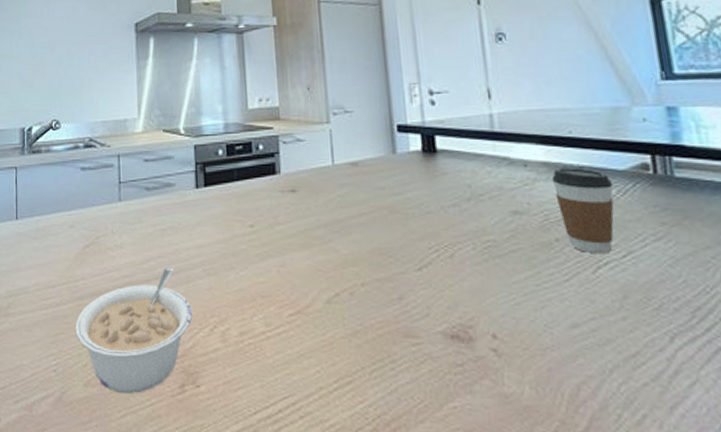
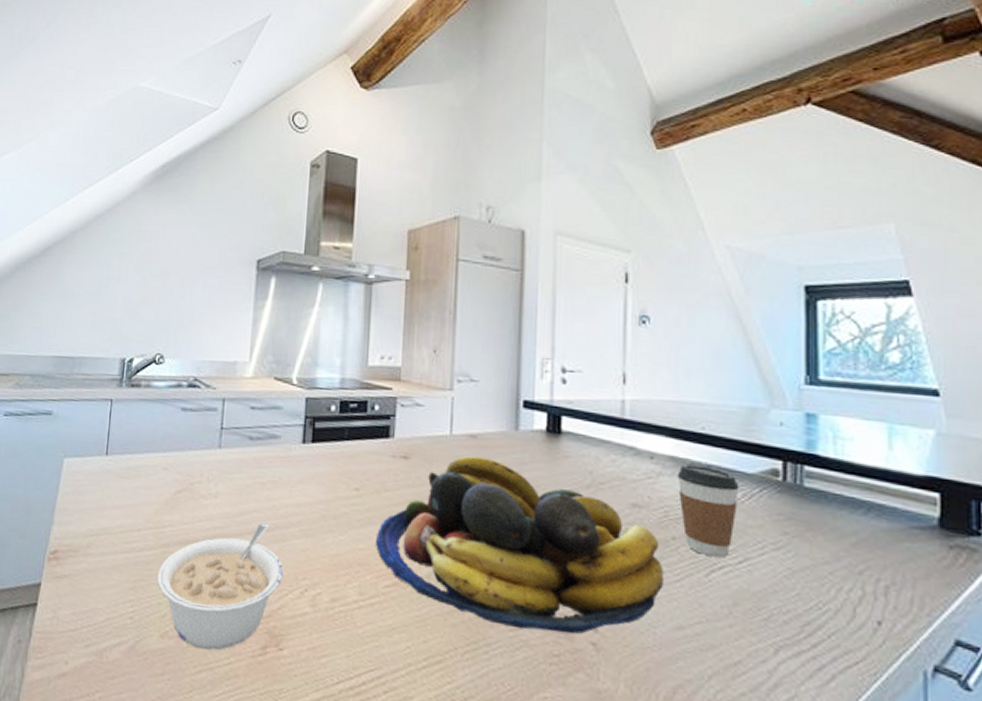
fruit bowl: none [275,182,554,343] -> present [376,455,665,634]

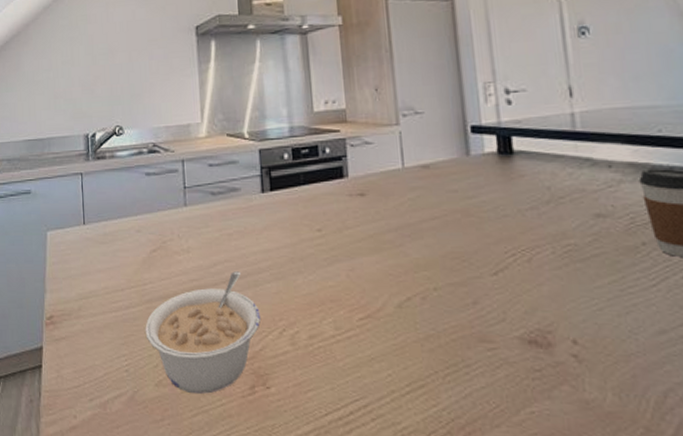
fruit bowl: present [376,455,665,634] -> none [344,185,640,348]

